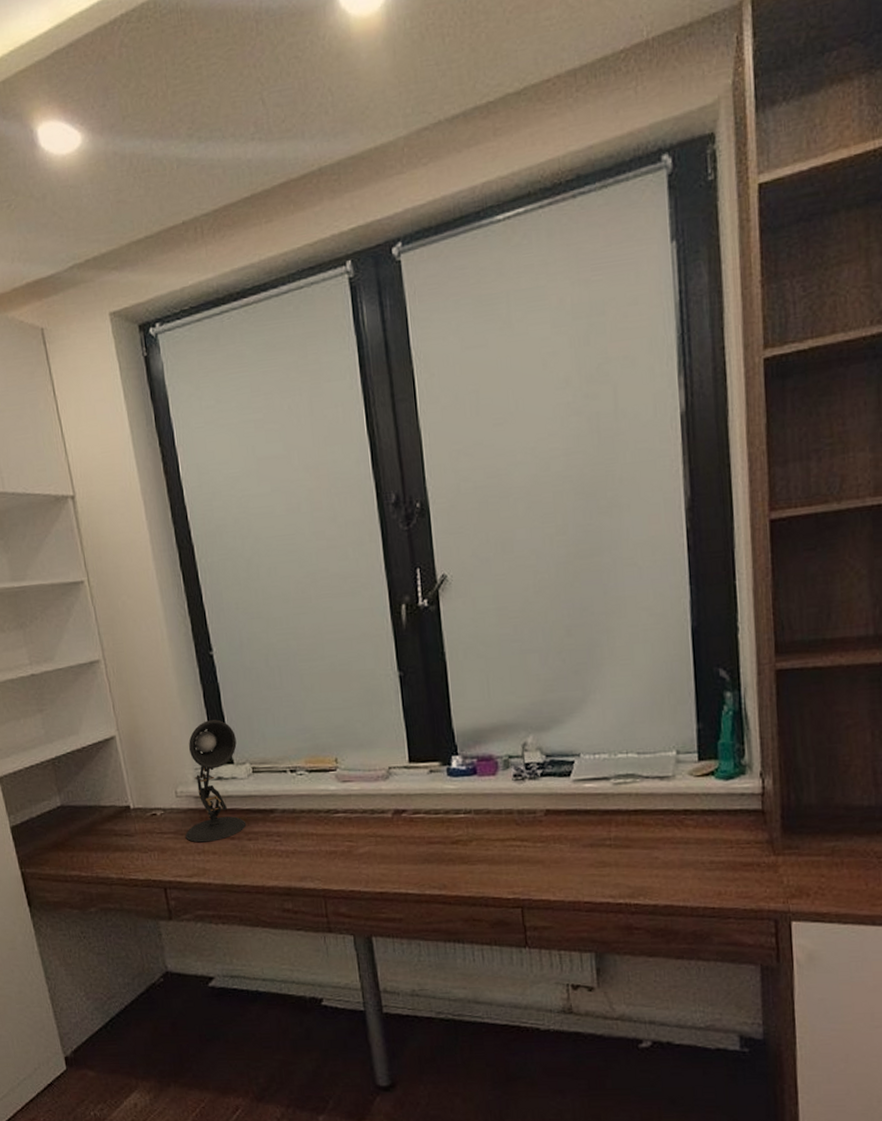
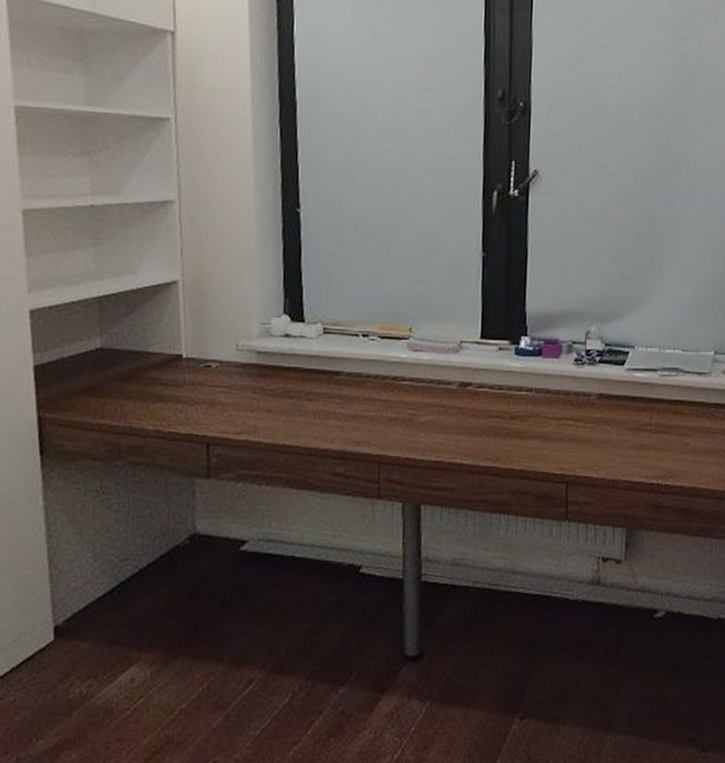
desk lamp: present [185,719,247,843] -> none [240,276,311,399]

